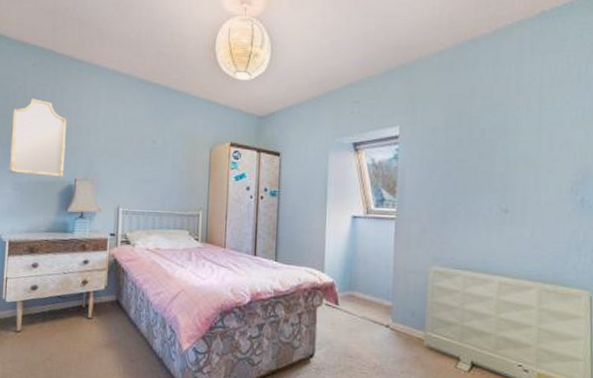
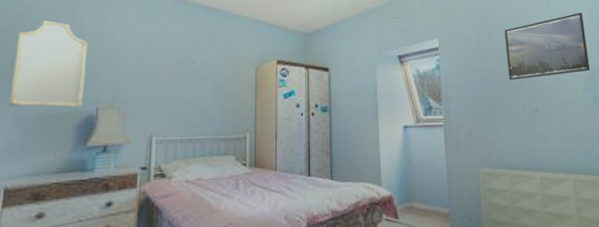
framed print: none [477,100,585,175] -> present [504,13,591,80]

